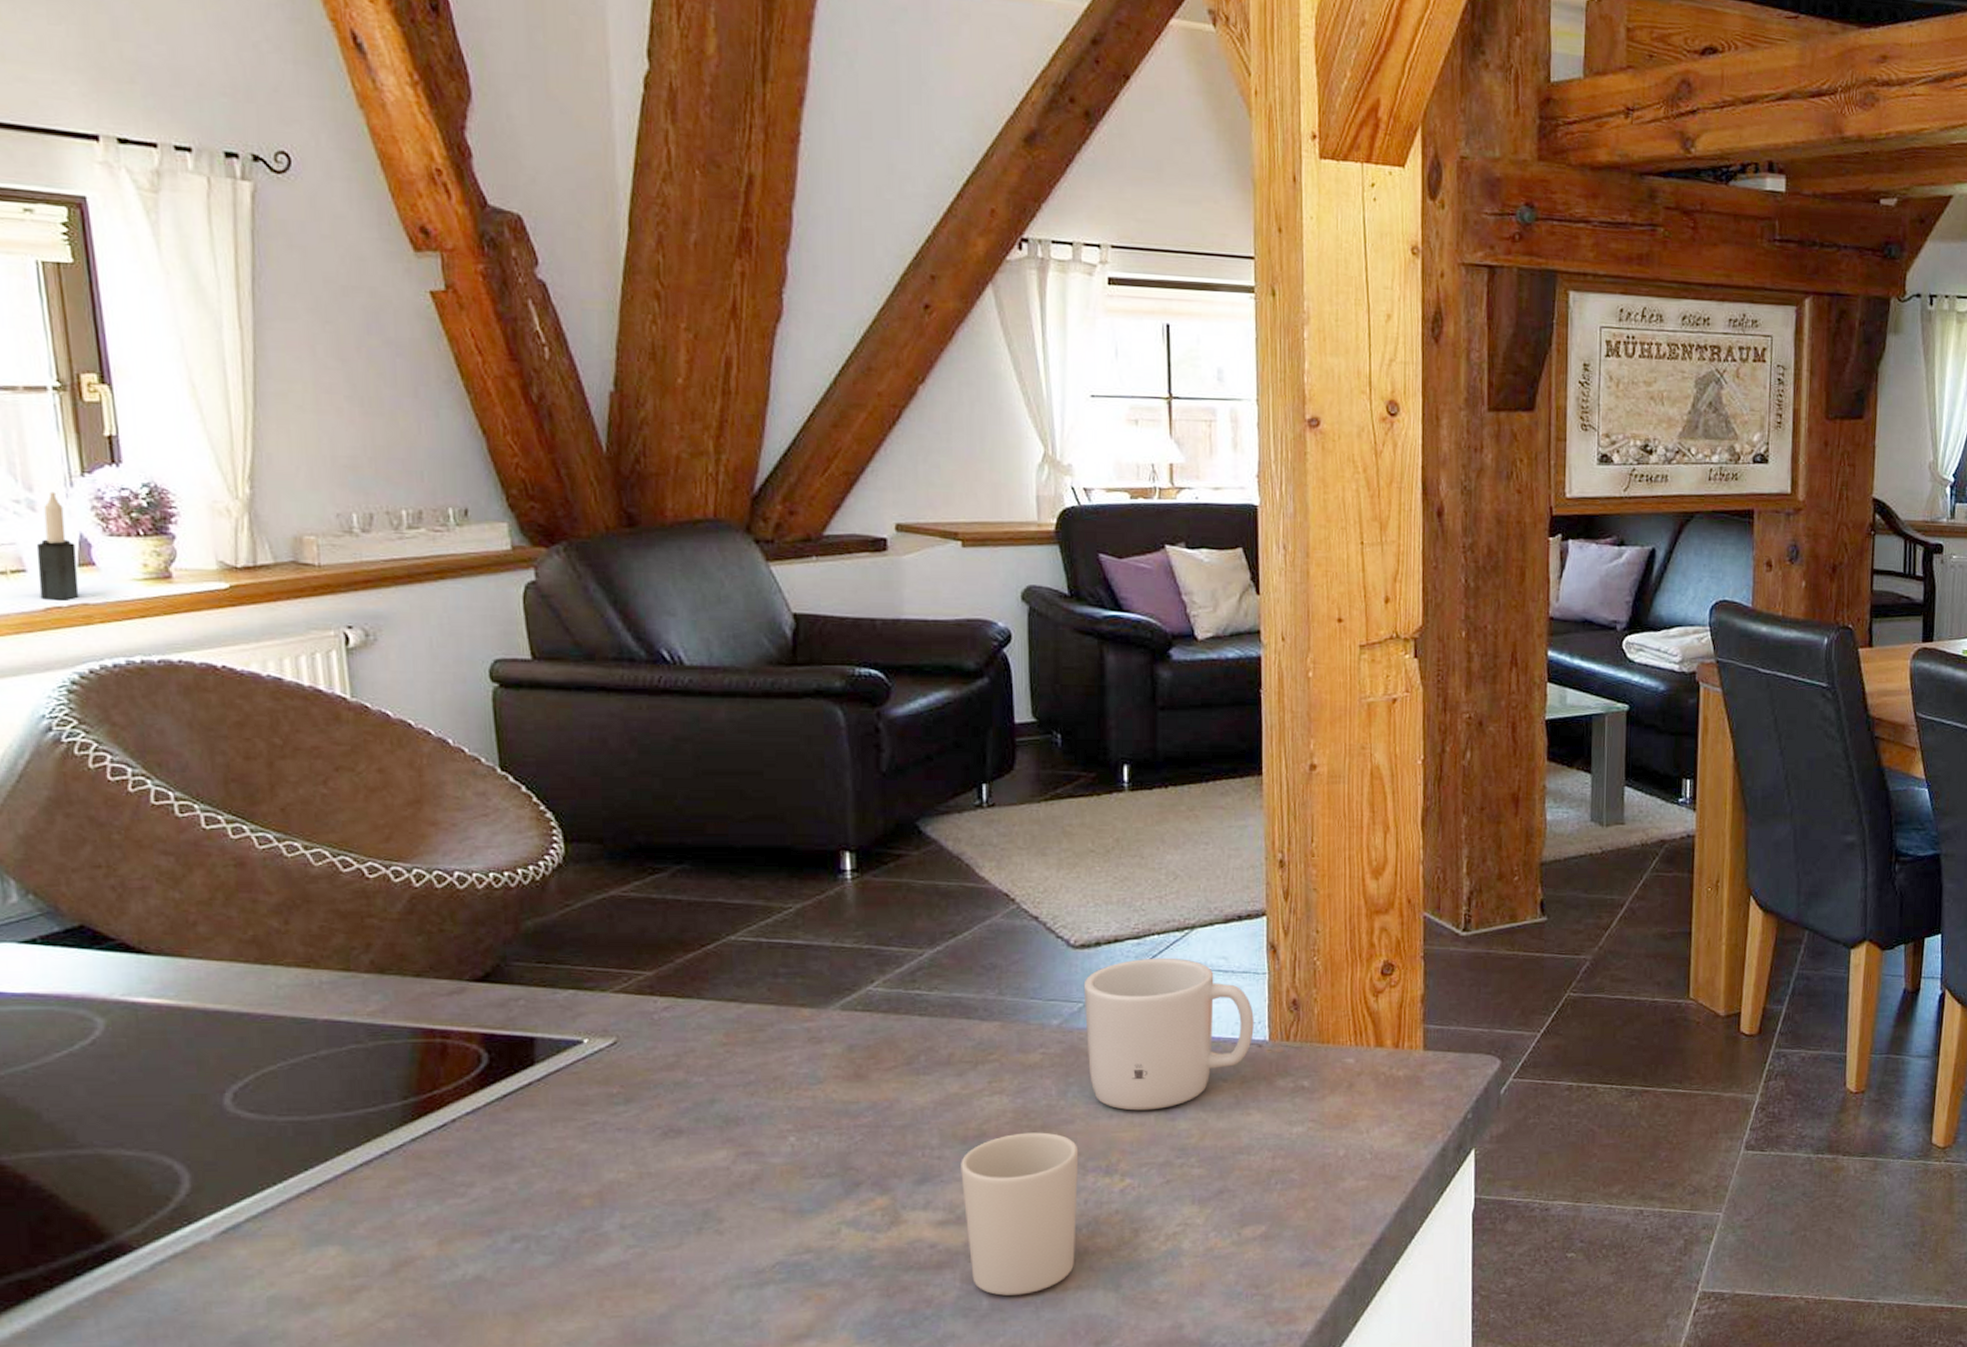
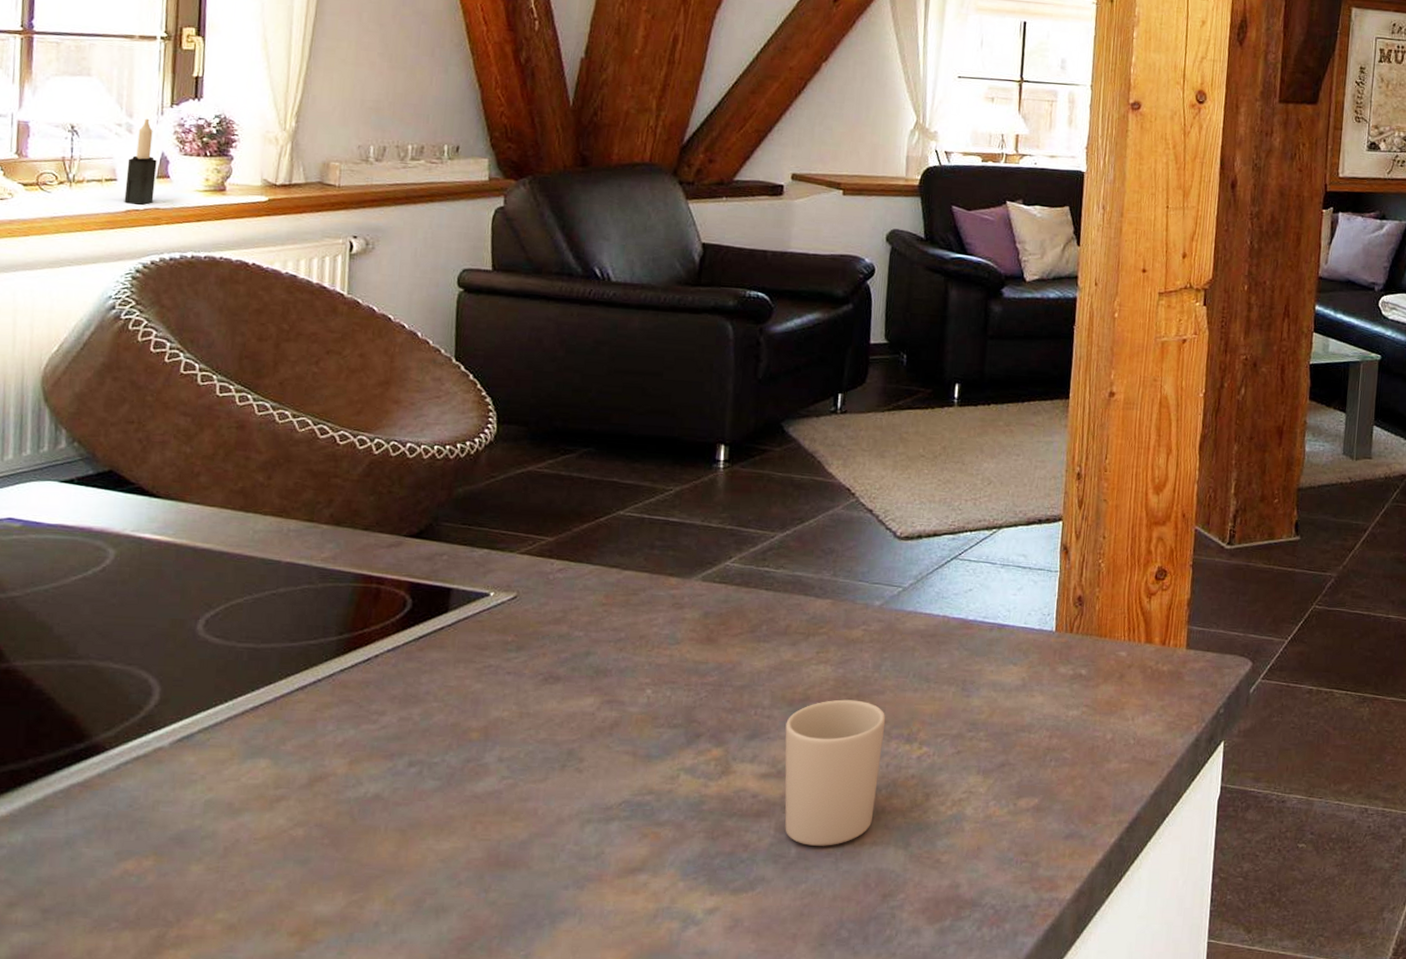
mug: present [1083,957,1254,1111] -> none [901,551,1045,687]

